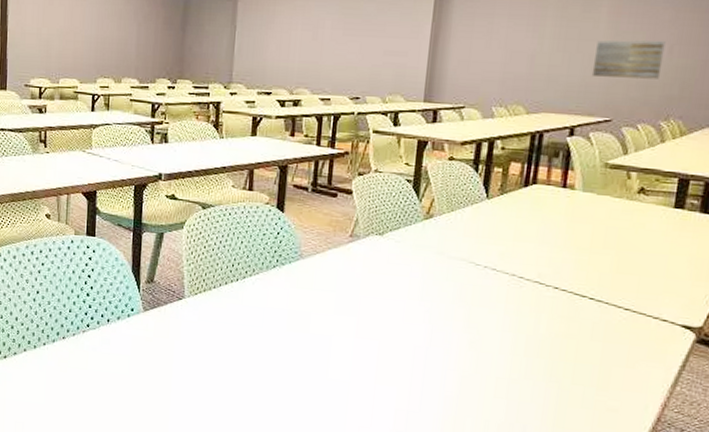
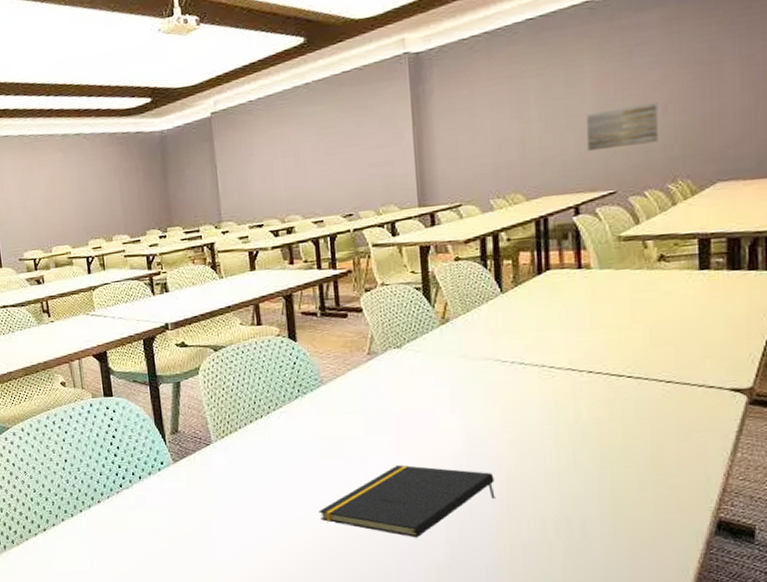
notepad: none [276,347,449,421] -> present [318,464,495,538]

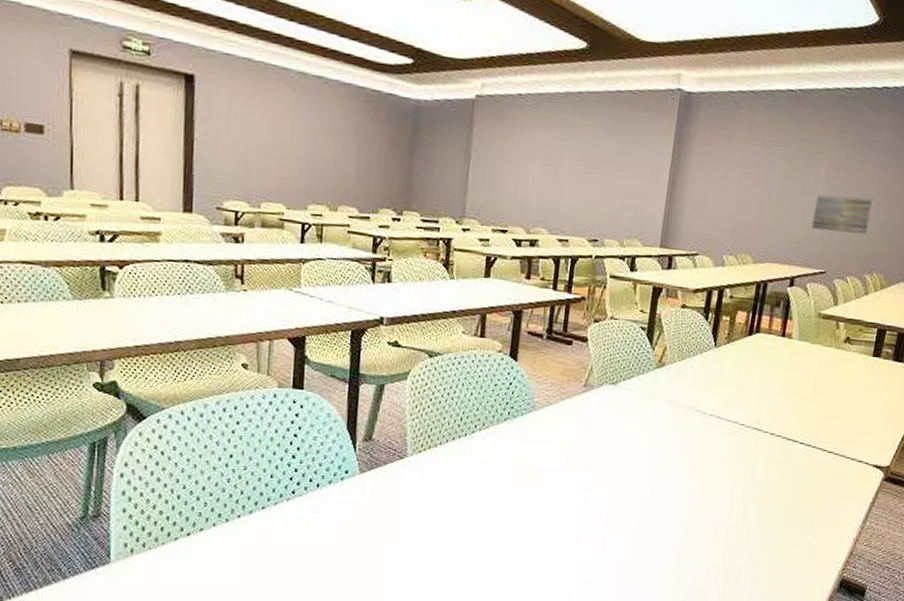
notepad: present [318,464,495,538] -> none [504,501,674,576]

